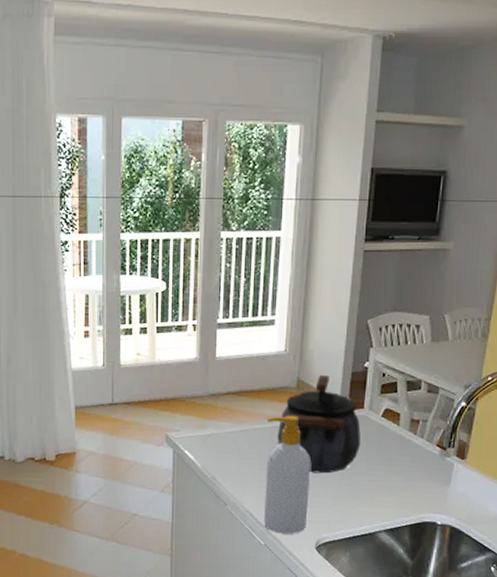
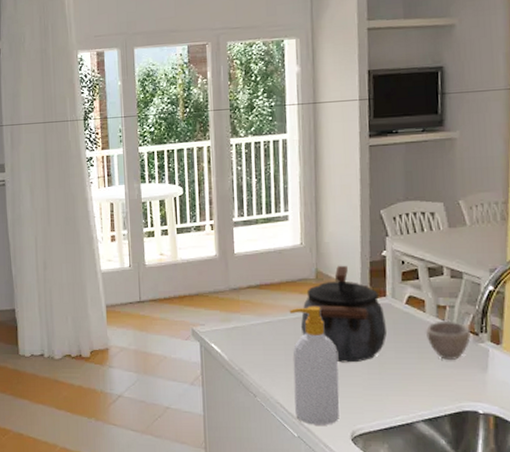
cup: none [397,434,439,473] -> present [425,320,471,360]

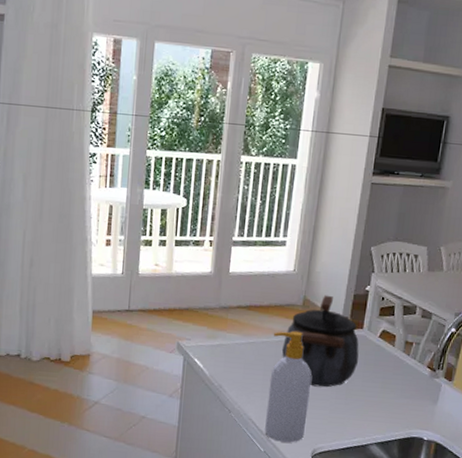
cup: present [425,320,471,360] -> none [391,355,430,392]

